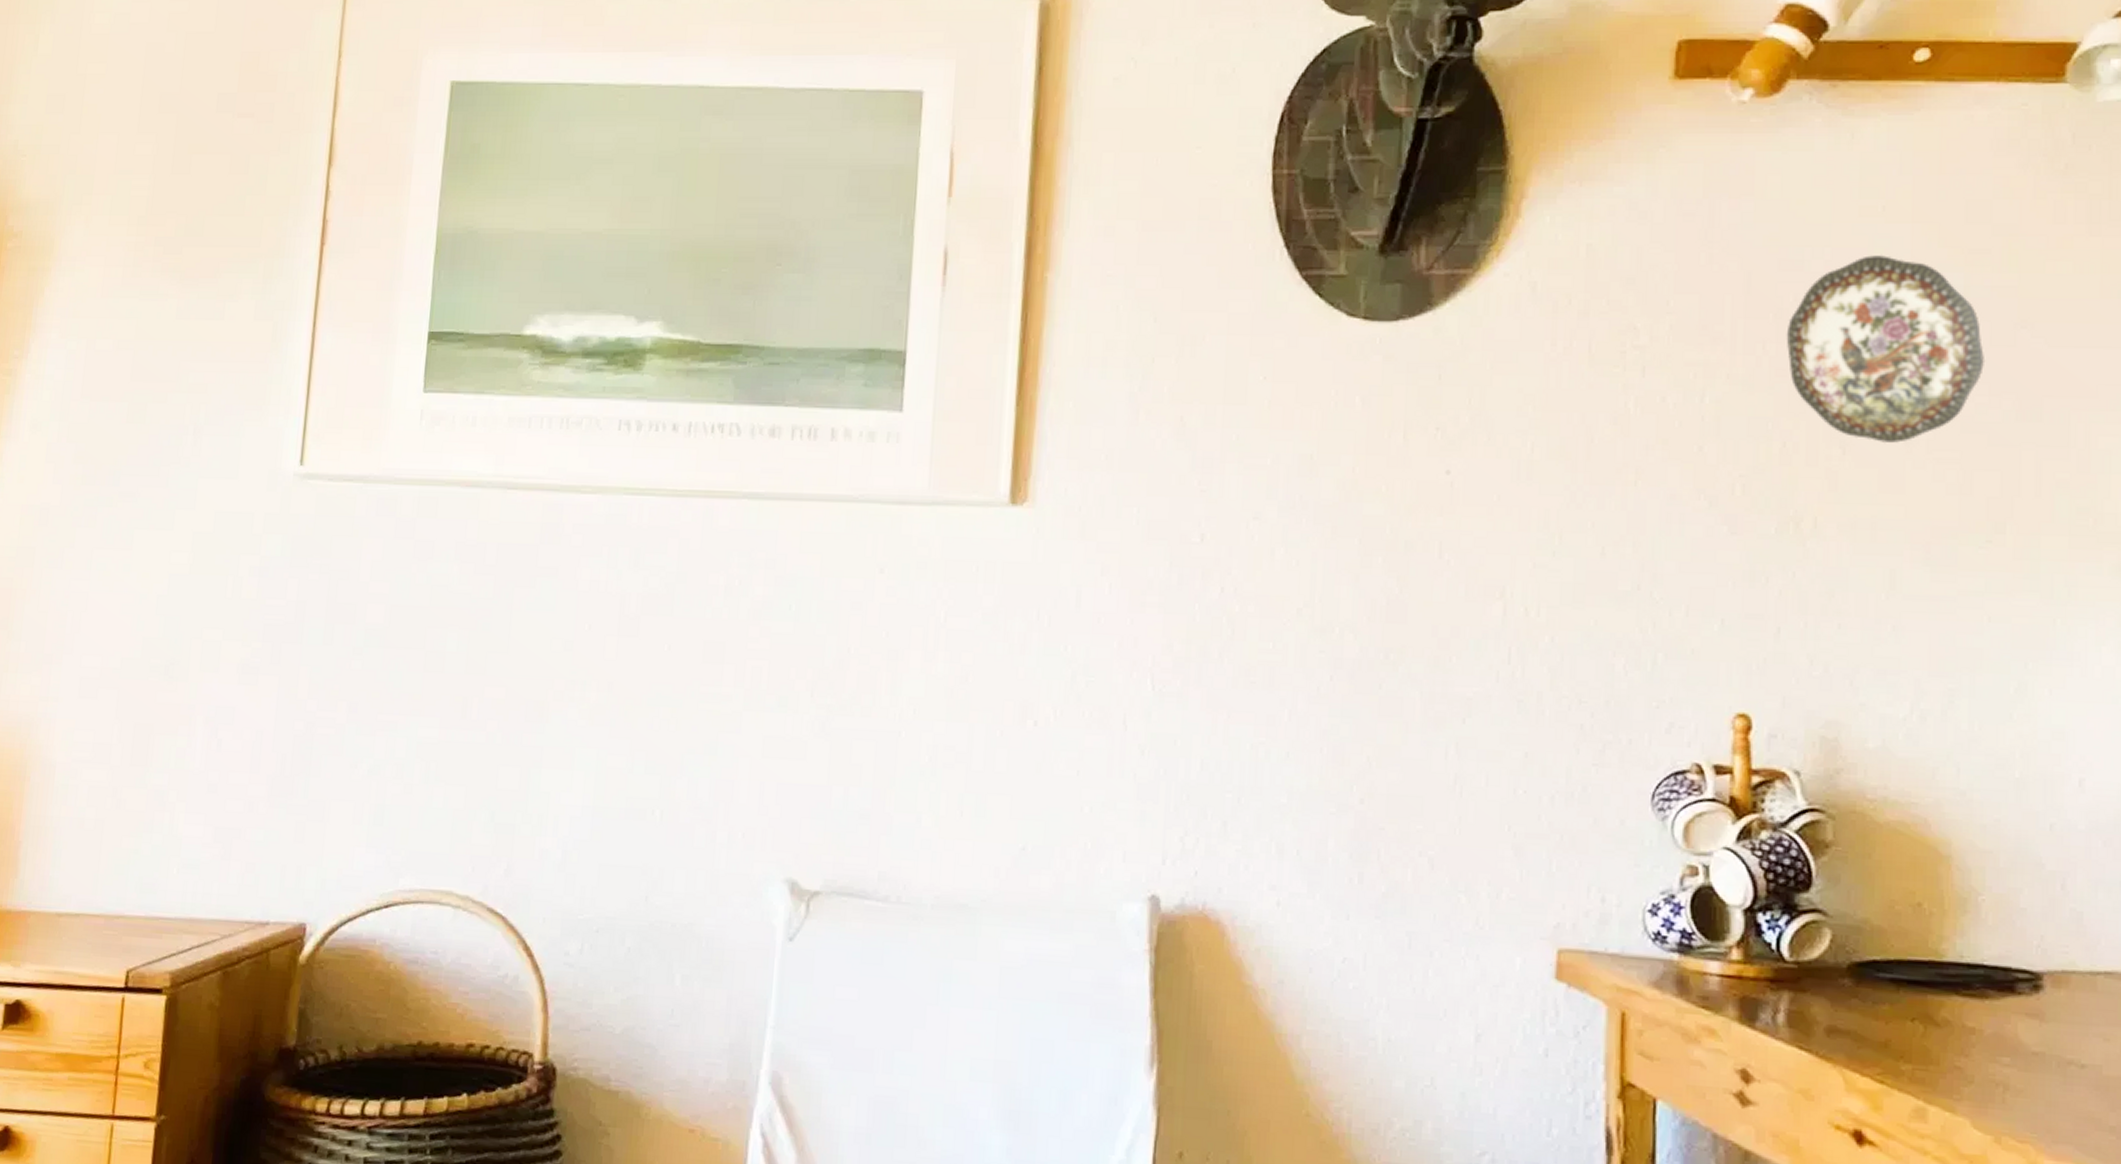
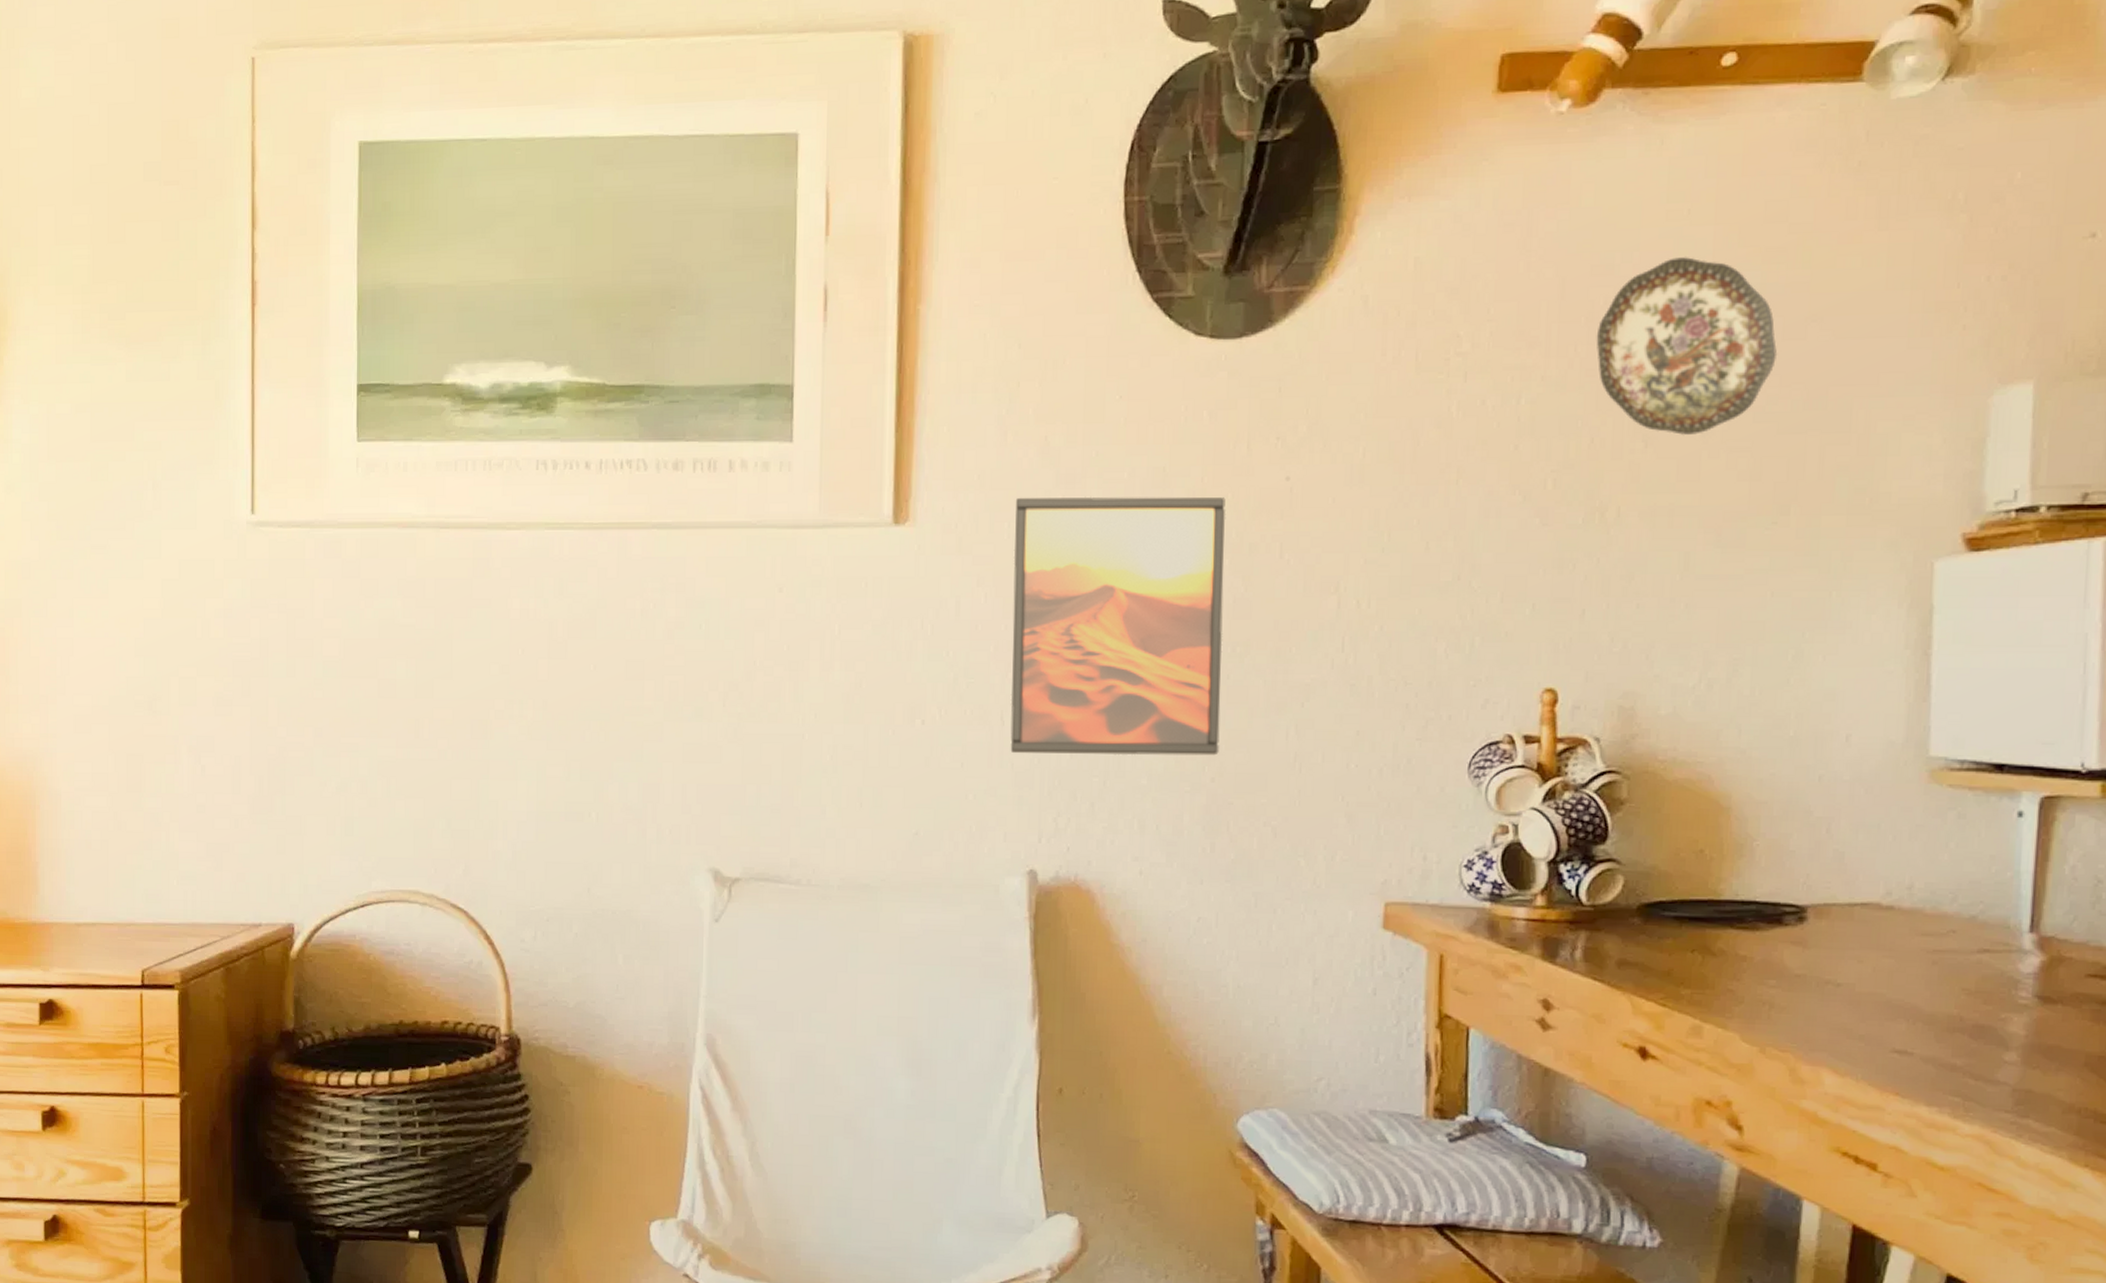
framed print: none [1133,482,1380,774] -> present [1010,496,1226,756]

